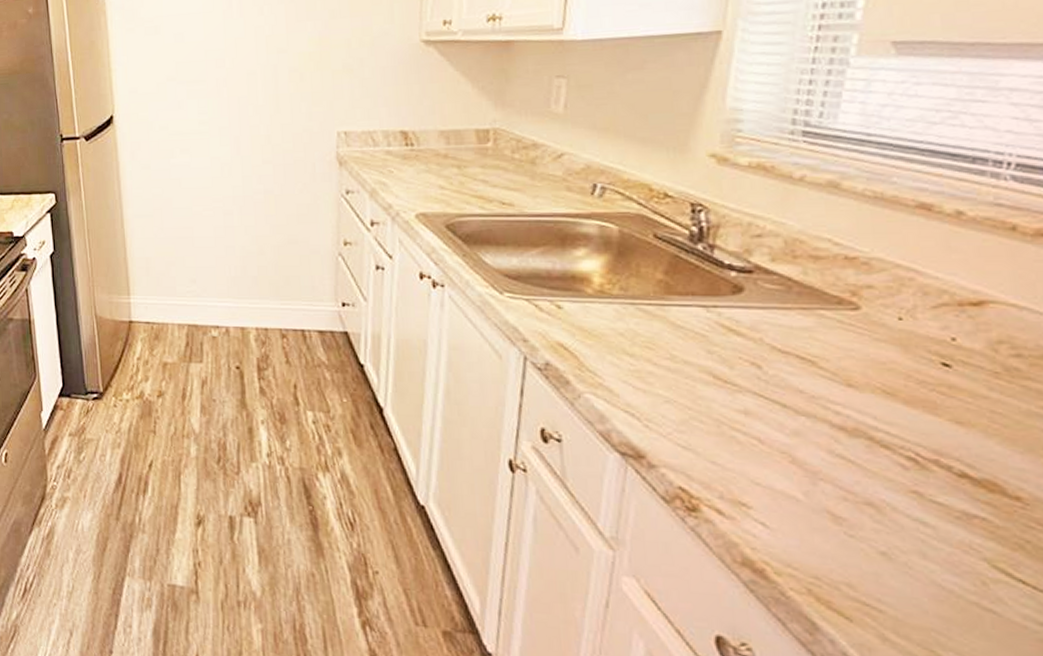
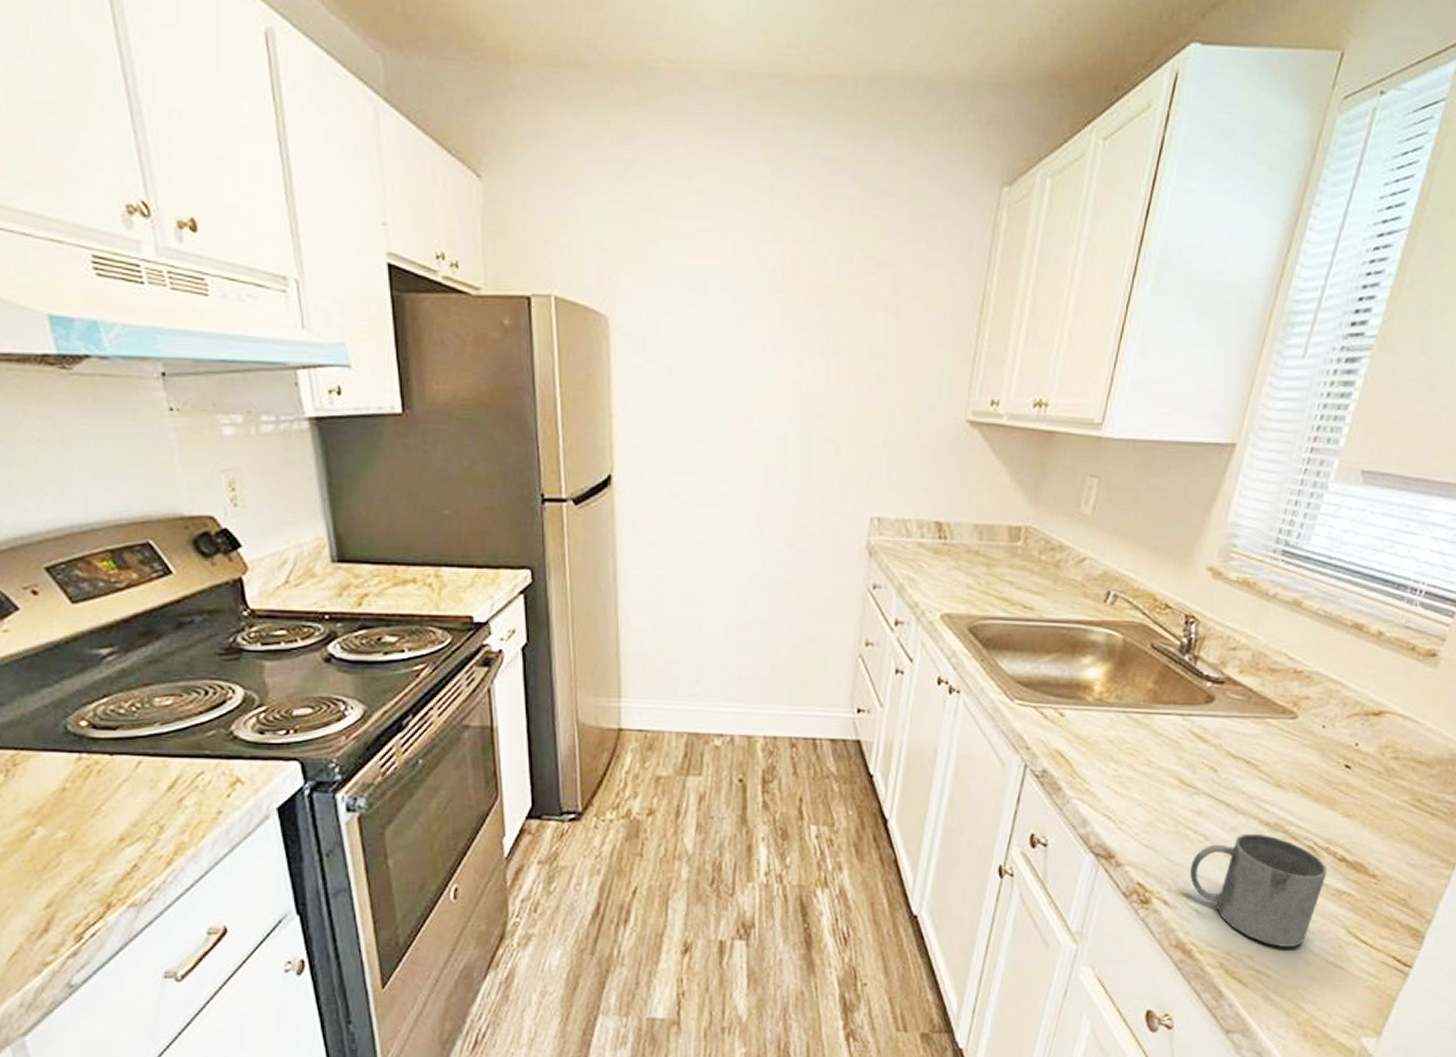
mug: none [745,438,944,578] -> present [1189,833,1328,947]

